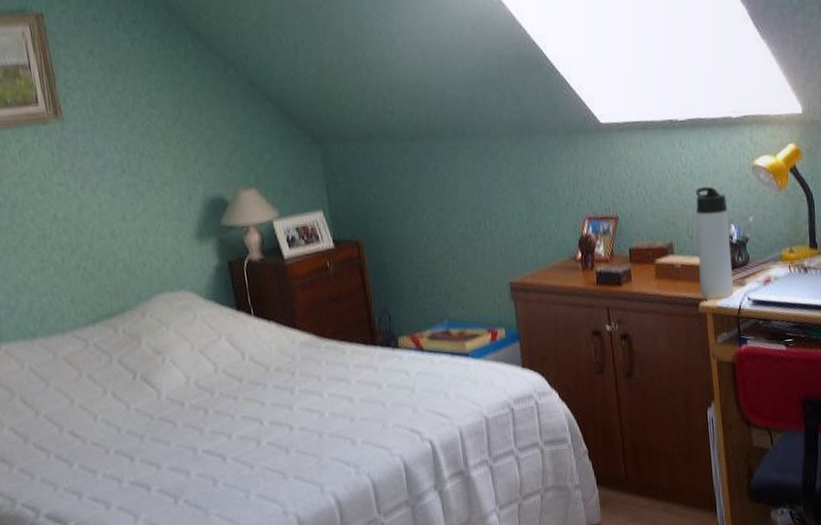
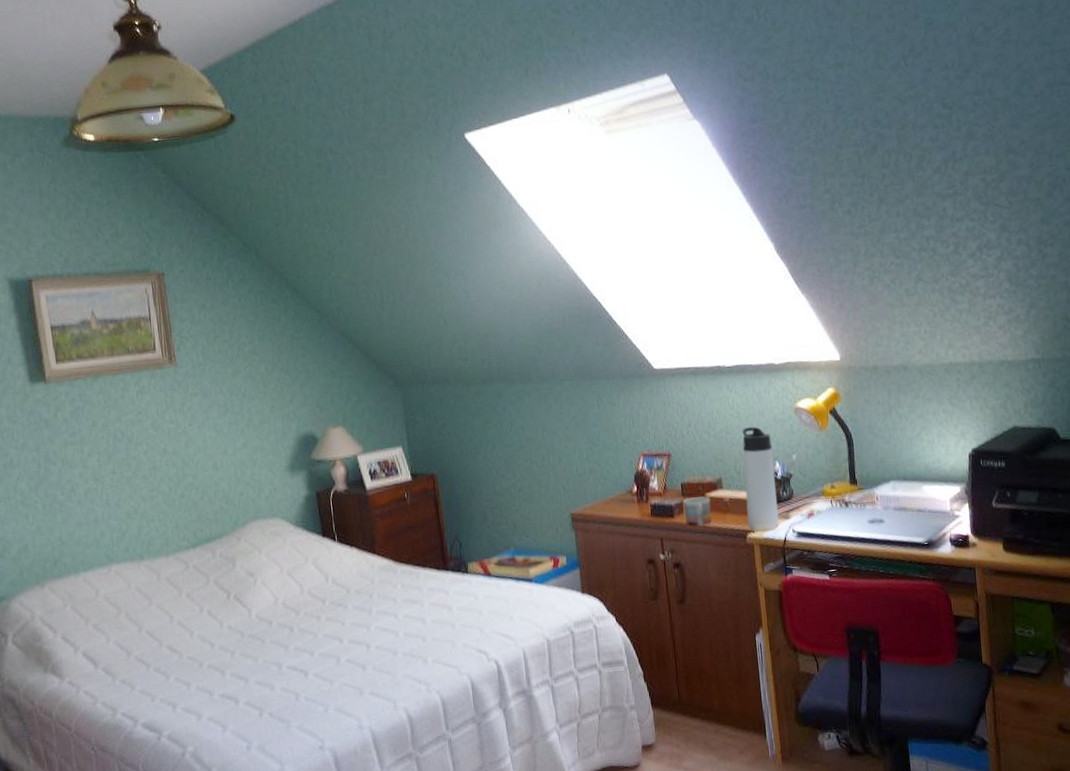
mug: none [631,262,662,296] -> present [683,496,712,527]

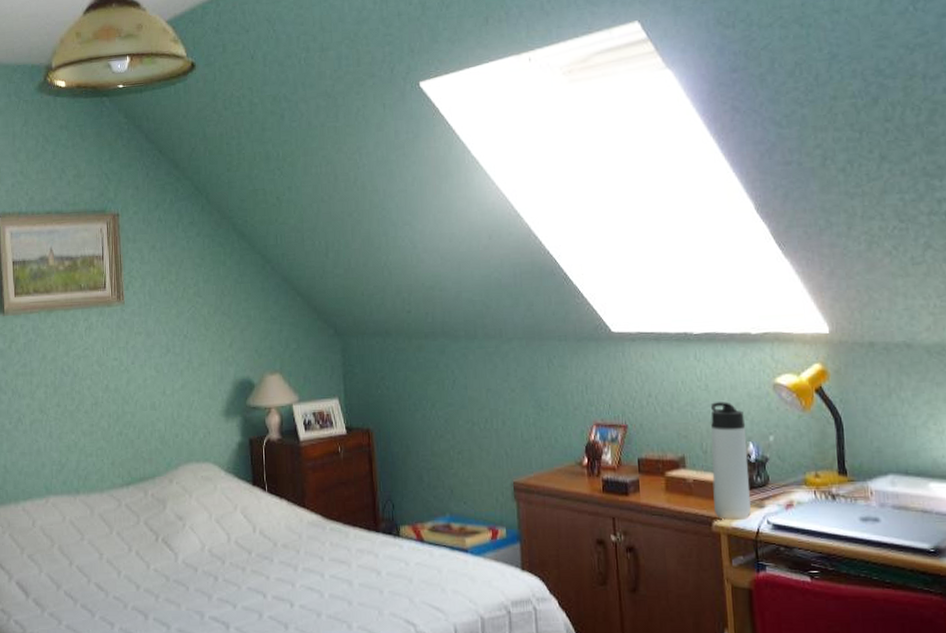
mug: present [683,496,712,527] -> none [639,475,672,509]

